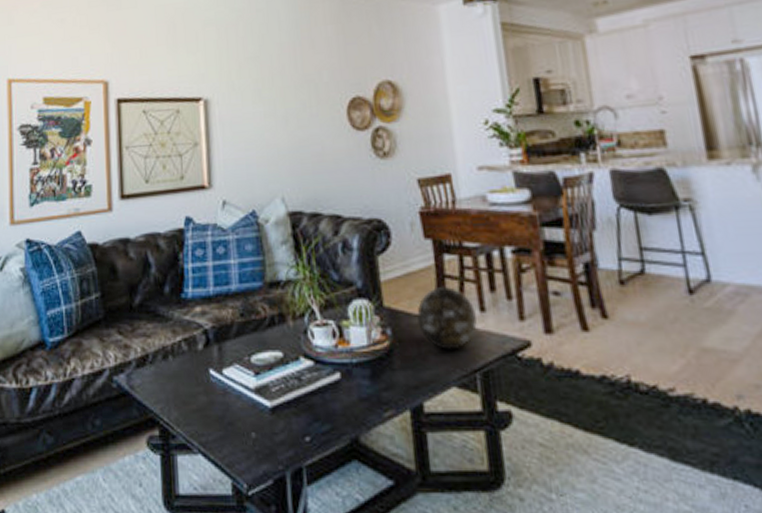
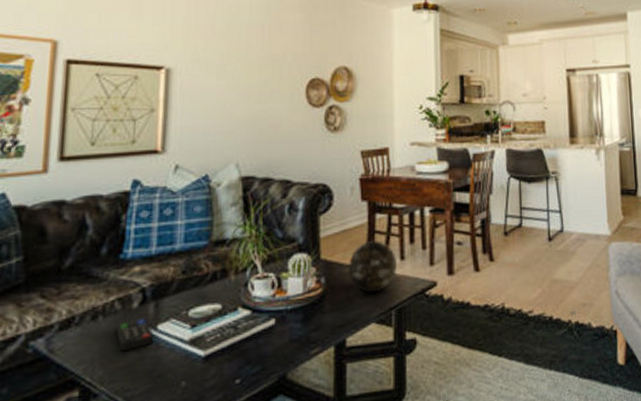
remote control: none [184,358,221,395] -> present [115,315,154,352]

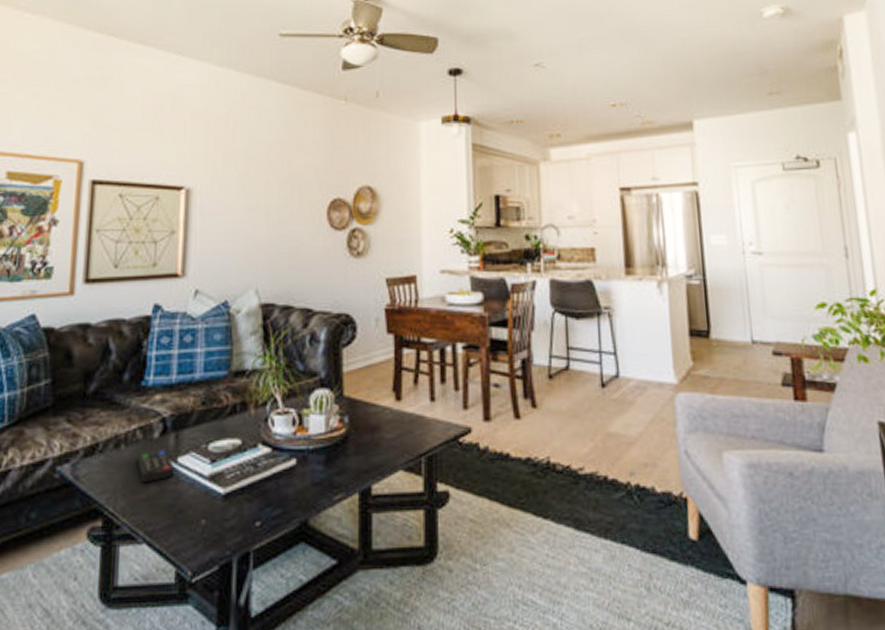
decorative orb: present [349,241,397,293] -> none [374,378,426,436]

